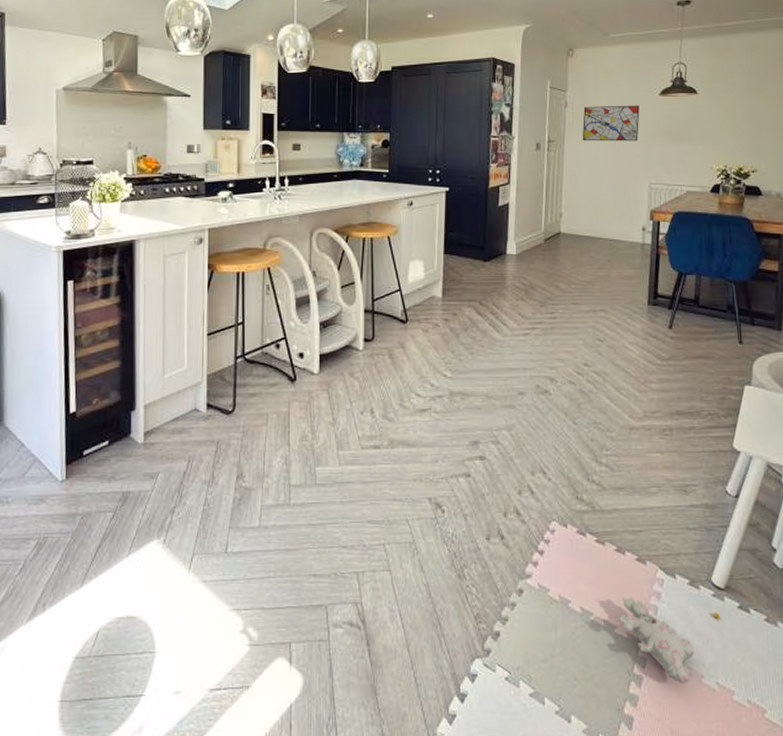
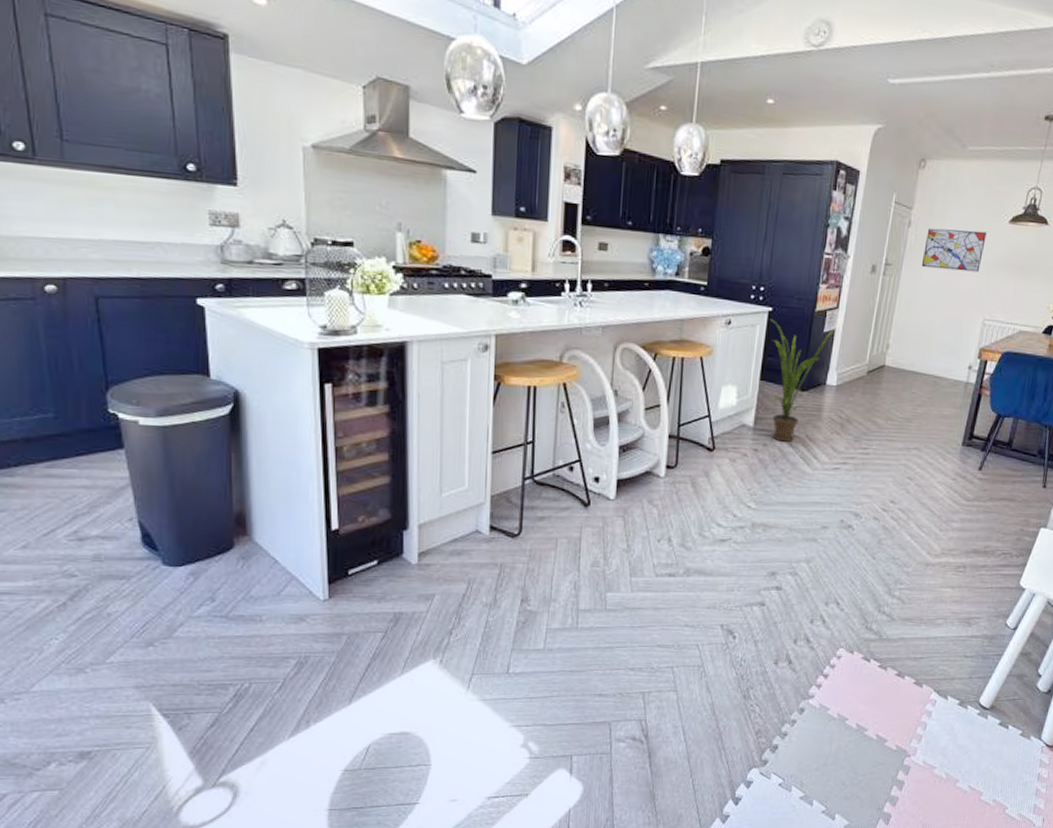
house plant: none [447,198,510,310] -> present [769,319,836,442]
plush toy: present [618,597,721,684] -> none [890,715,982,788]

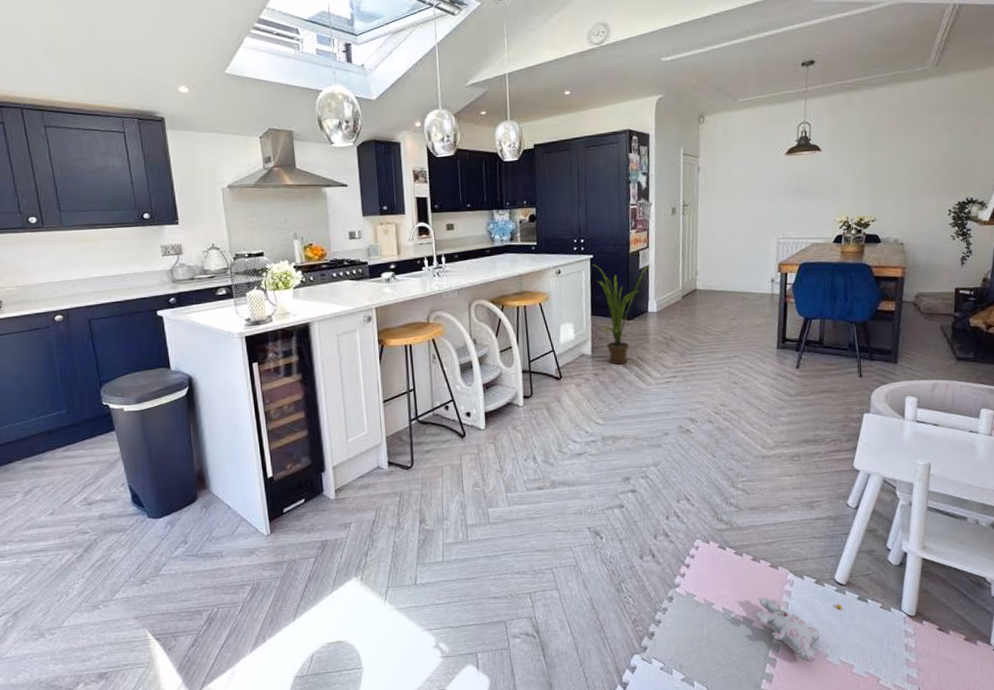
plush toy: none [890,715,982,788] -> present [755,596,843,663]
wall art: present [921,228,987,272] -> none [714,165,768,203]

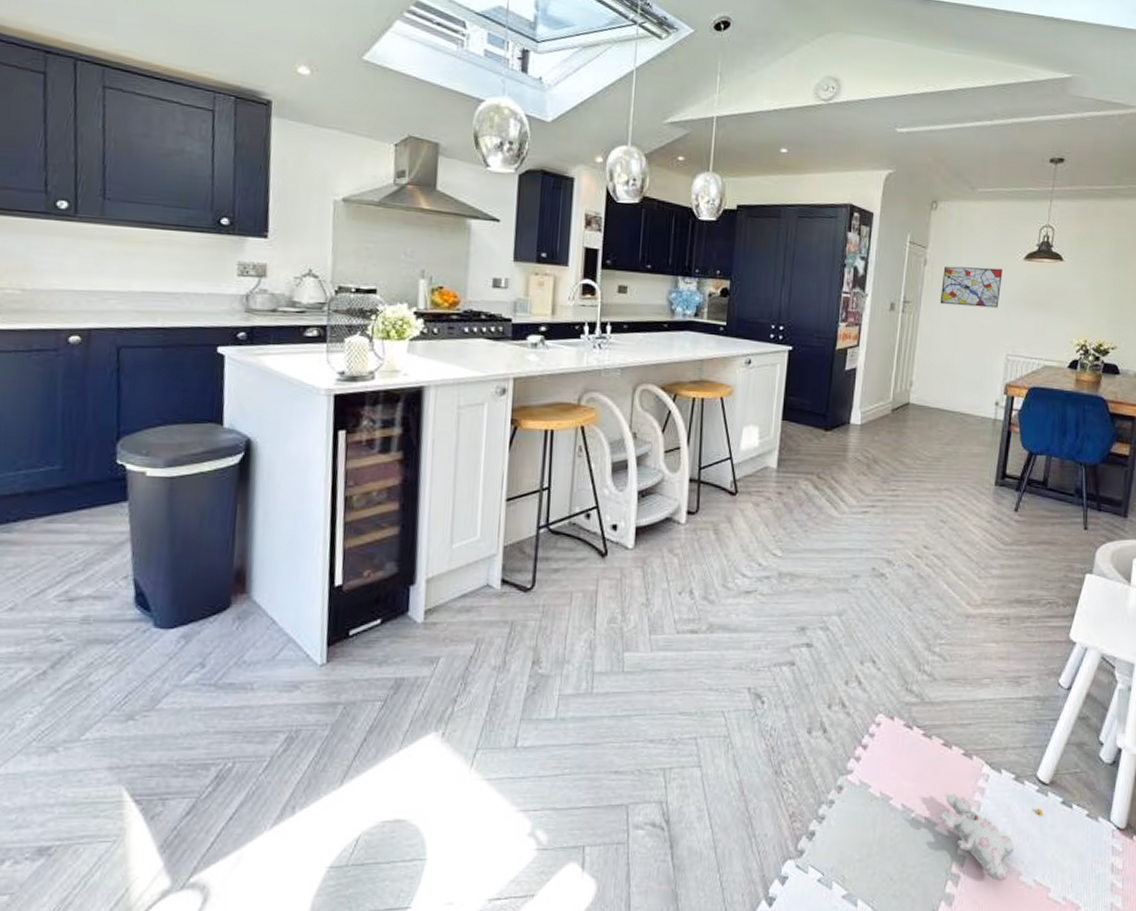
house plant: present [592,264,649,365] -> none [790,358,857,484]
wall art: none [714,165,768,203] -> present [940,266,1003,308]

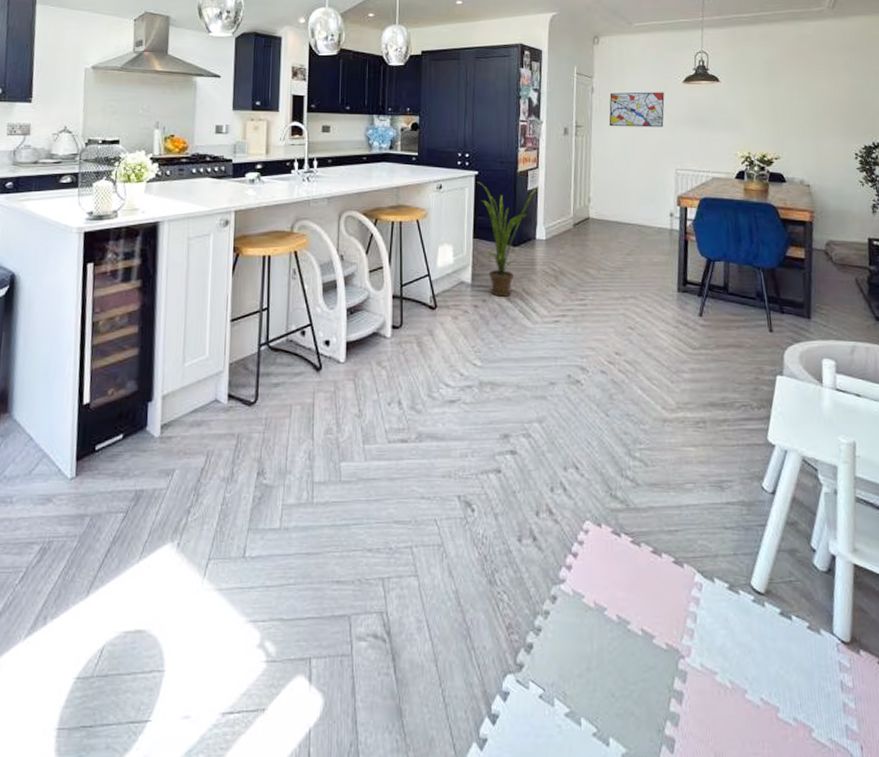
house plant: none [790,358,857,484] -> present [476,181,538,297]
plush toy: present [940,793,1044,882] -> none [656,603,762,701]

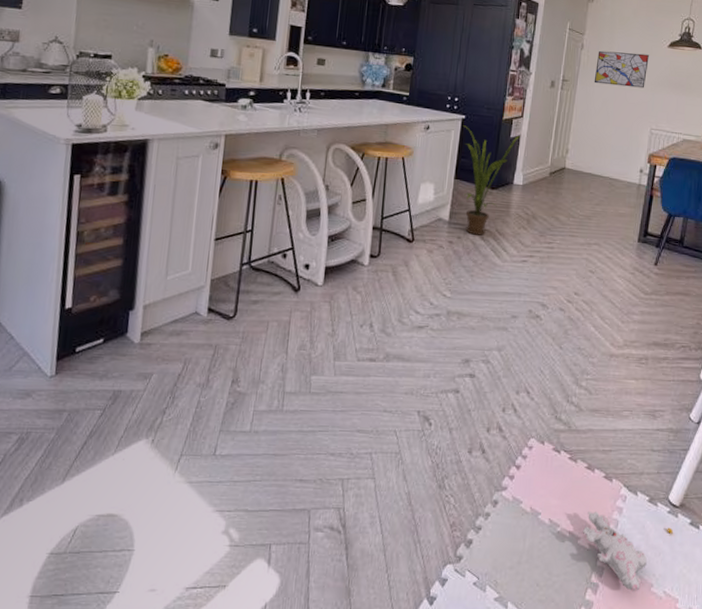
plush toy: none [656,603,762,701] -> present [582,511,674,592]

